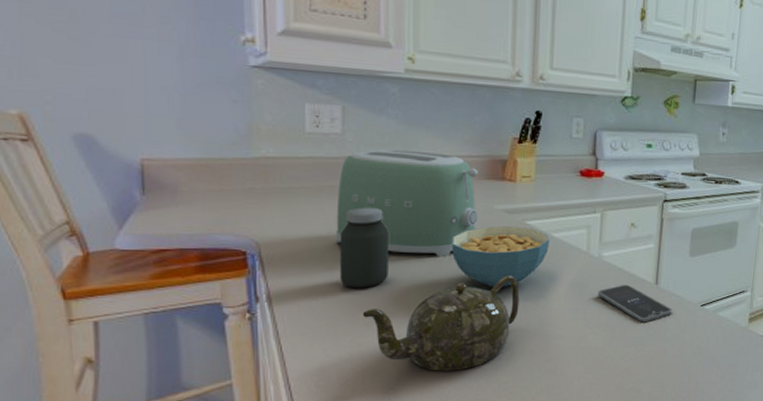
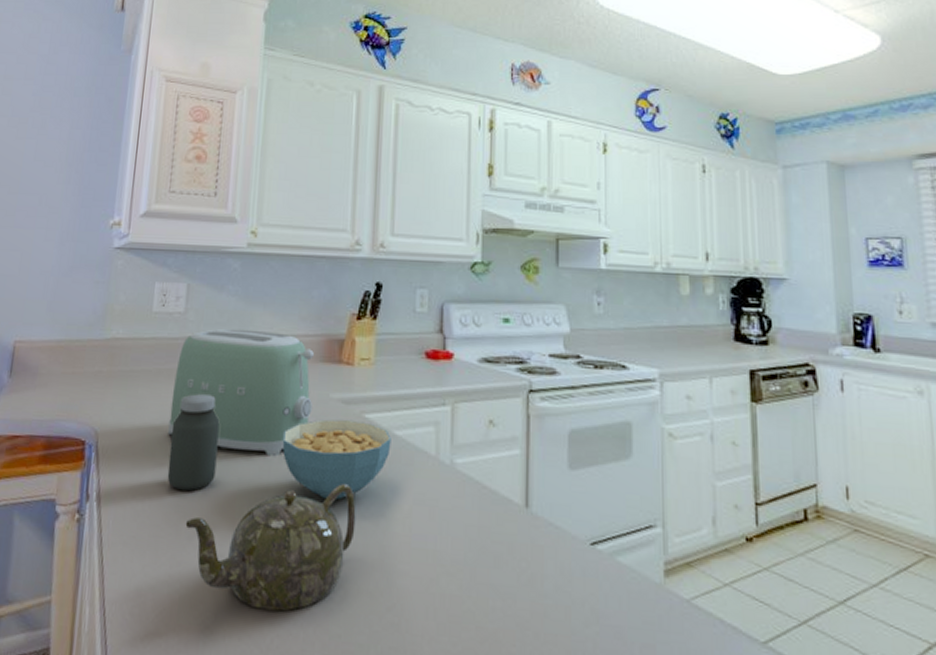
smartphone: present [598,284,672,323] -> none [451,504,551,564]

